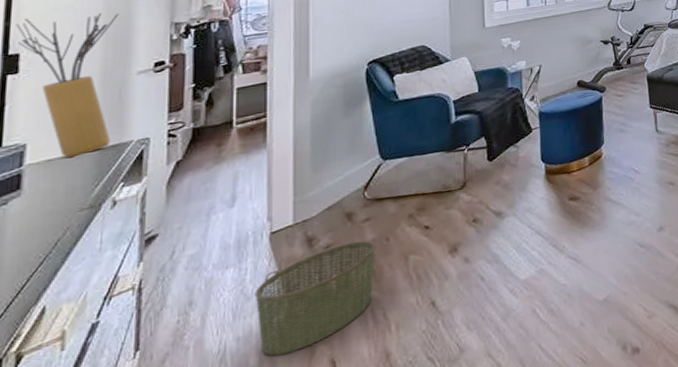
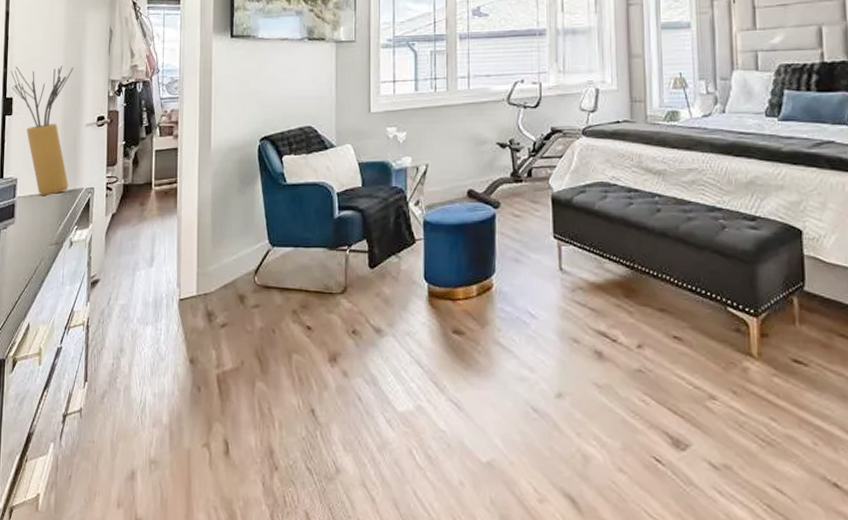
basket: present [254,240,377,357] -> none [167,325,264,422]

